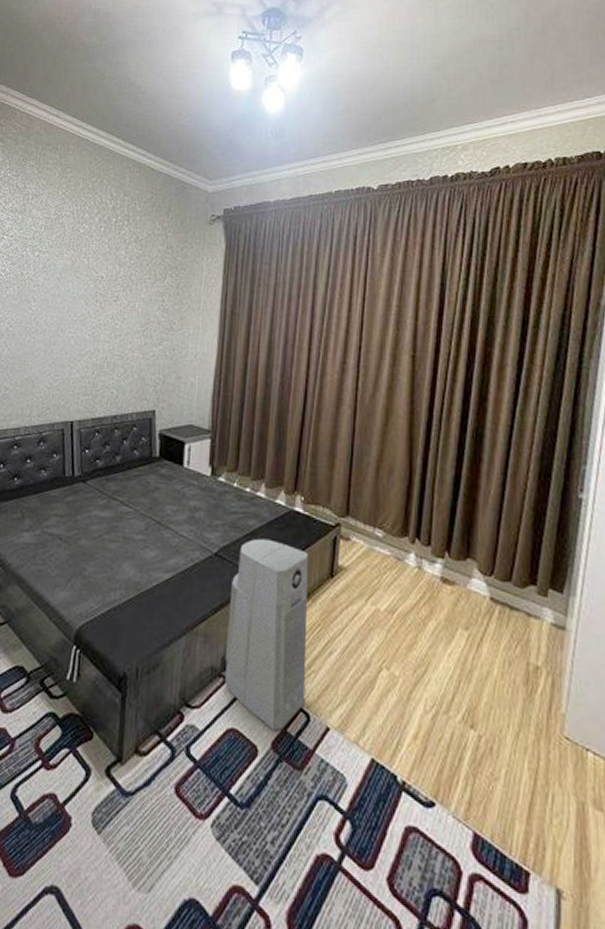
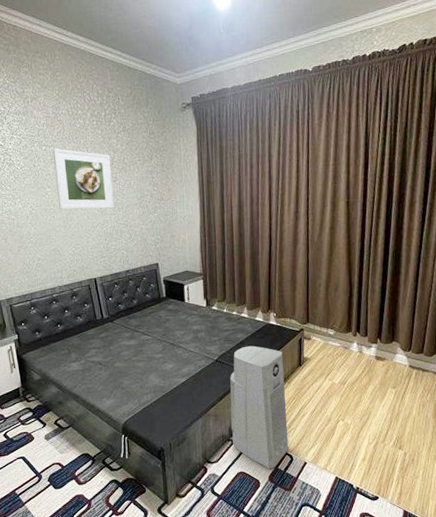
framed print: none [42,254,115,334] -> present [52,148,115,210]

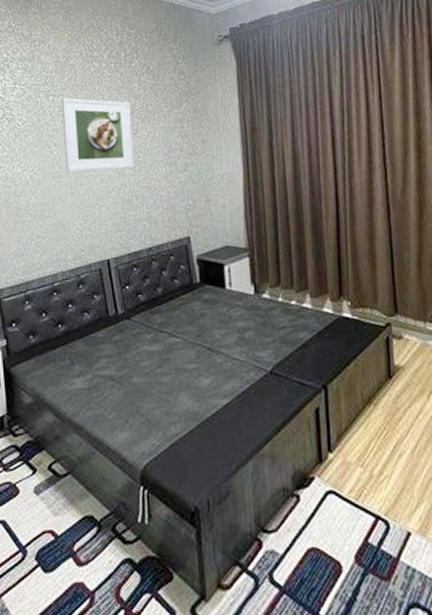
air purifier: present [230,345,289,469] -> none [290,349,383,544]

